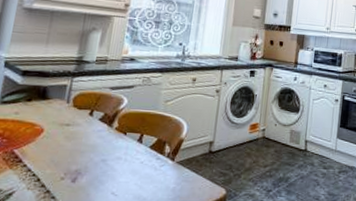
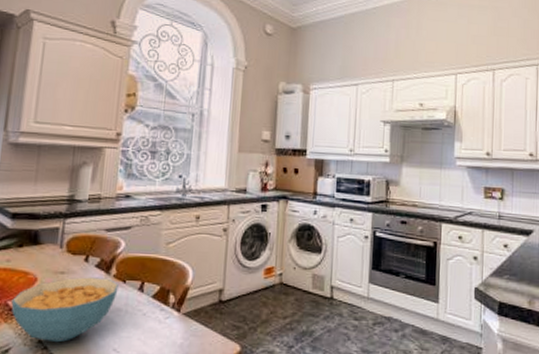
cereal bowl: none [17,129,120,187] -> present [11,277,118,343]

